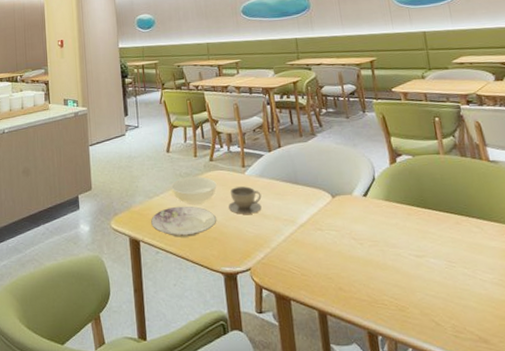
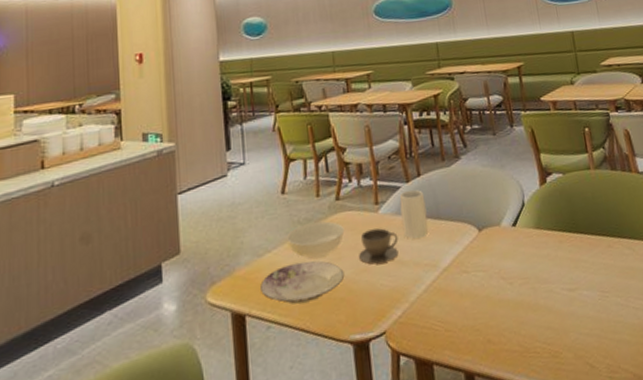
cup: none [262,158,288,199] -> present [399,189,429,240]

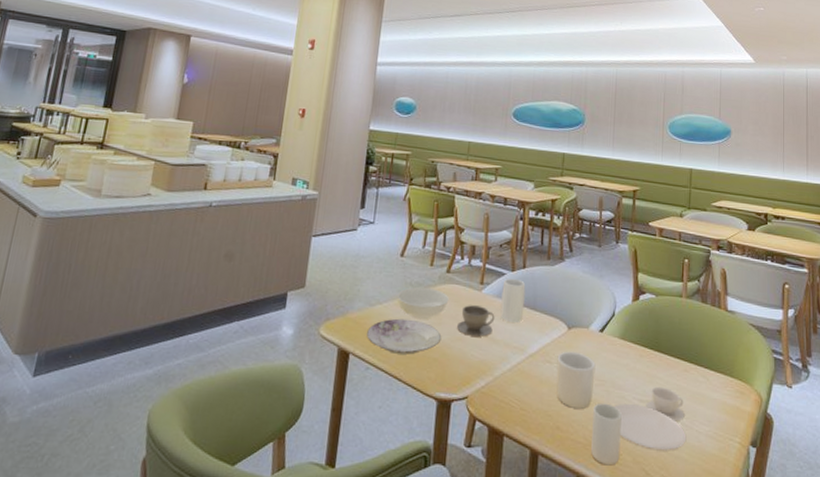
mug: none [473,253,519,316] -> present [555,351,596,409]
cup: none [522,301,561,369] -> present [591,403,622,466]
plate: none [544,294,625,341] -> present [614,404,687,451]
teacup: none [576,269,618,303] -> present [646,386,685,420]

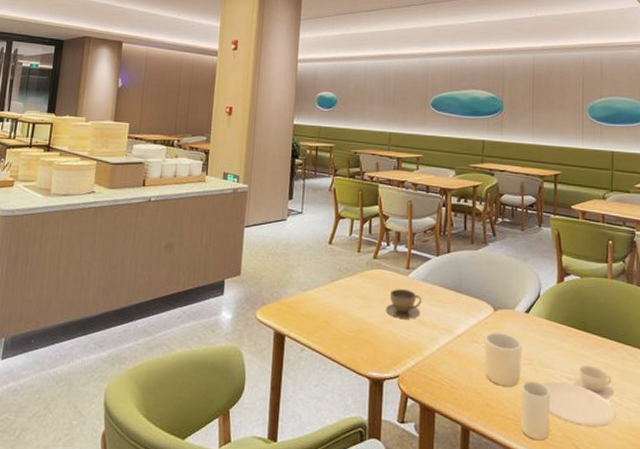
plate: present [367,318,442,355] -> none [300,302,372,337]
bowl: present [396,287,449,320] -> none [327,273,377,304]
cup: present [500,278,526,323] -> none [427,262,451,306]

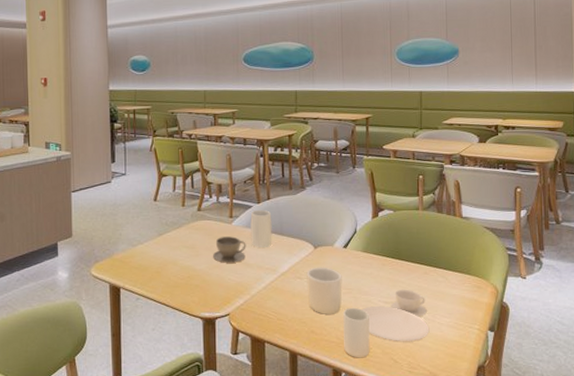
cup: none [427,262,451,306] -> present [250,209,272,249]

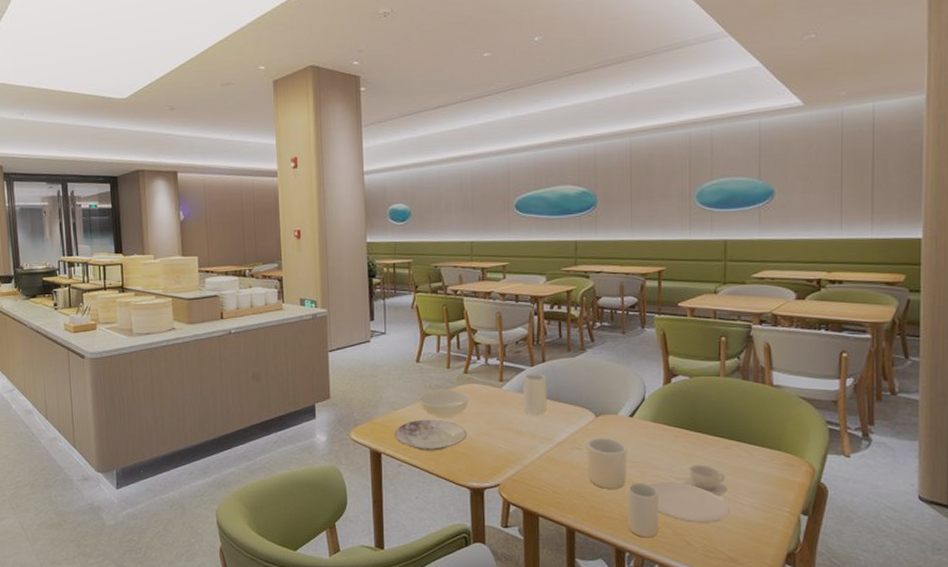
plate: none [133,254,200,284] -> present [395,419,467,451]
bowl: none [155,226,203,254] -> present [418,389,470,419]
teacup: present [213,236,246,263] -> none [481,402,518,430]

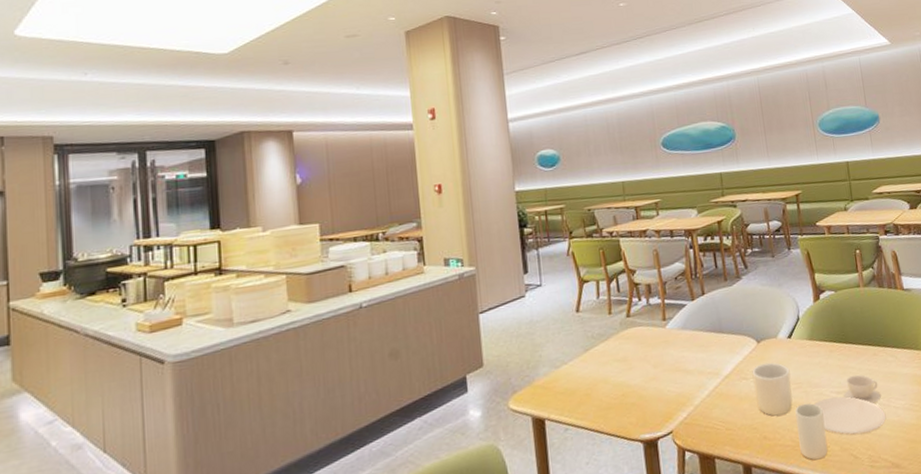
plate: present [395,419,467,451] -> none [558,371,635,409]
bowl: present [418,389,470,419] -> none [581,336,635,370]
cup: present [523,373,548,416] -> none [685,307,712,351]

